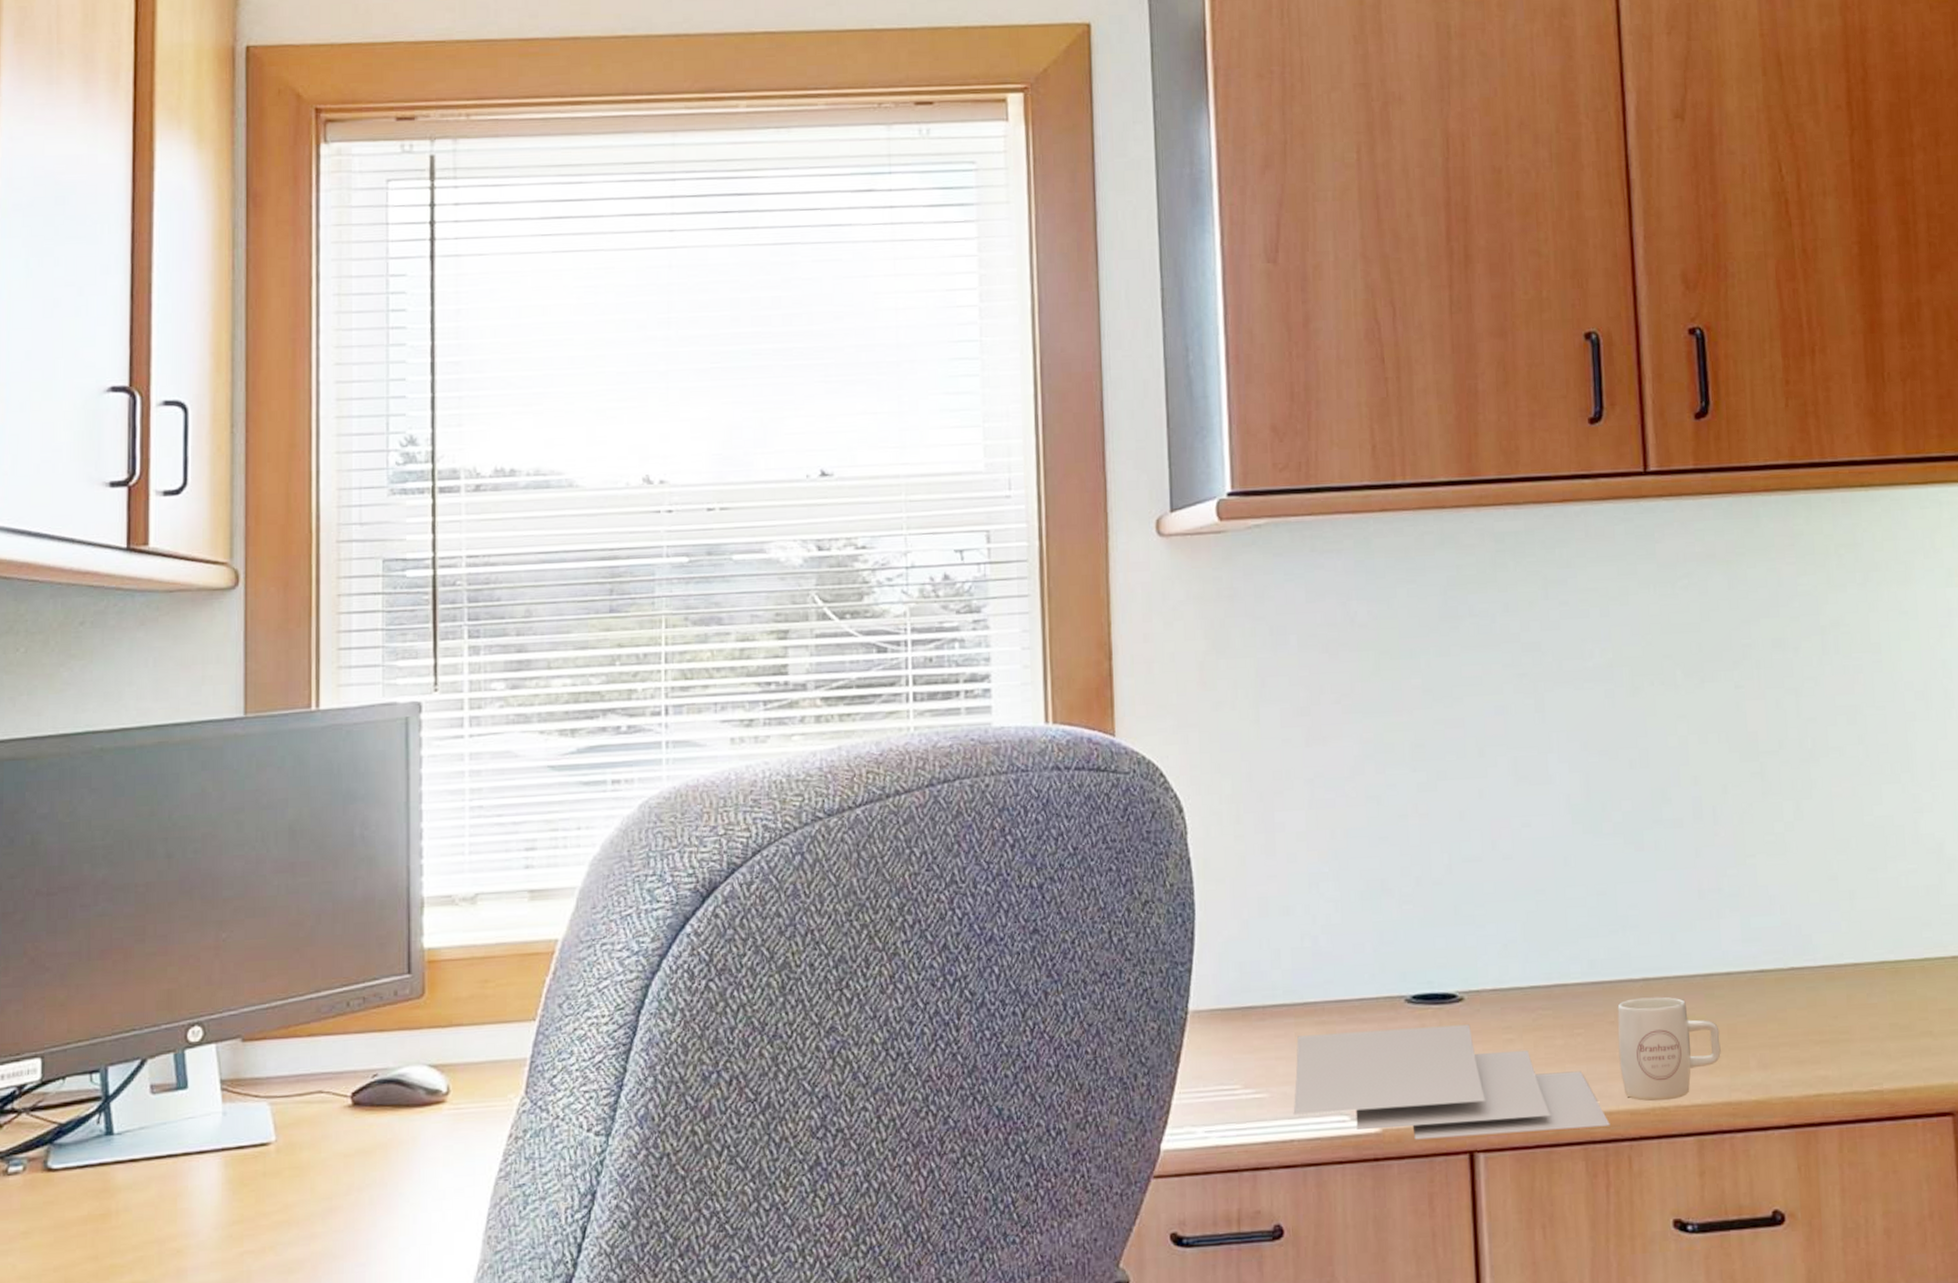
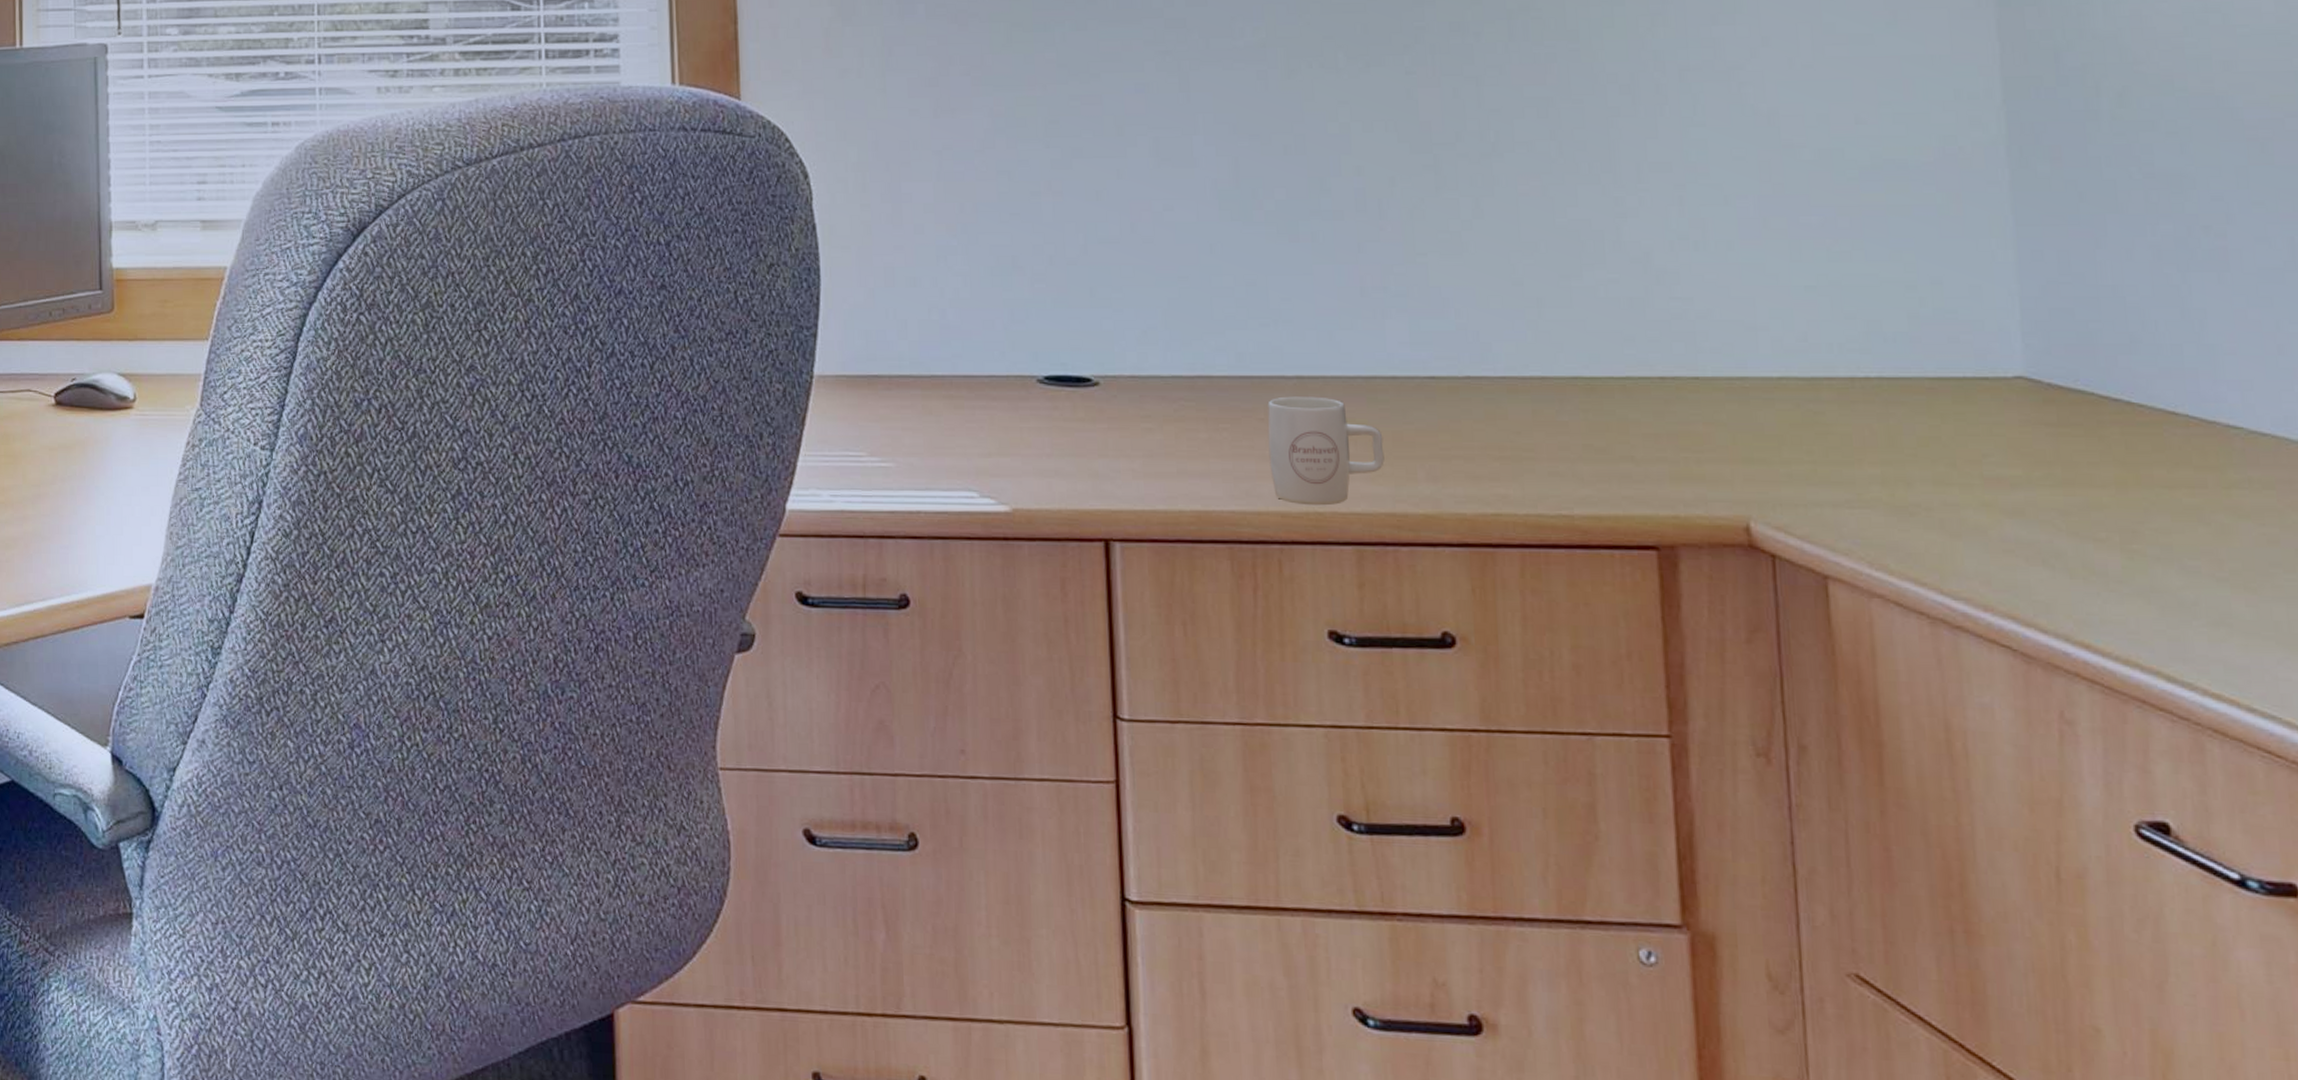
papers: present [1293,1024,1610,1140] -> none [920,408,1259,527]

